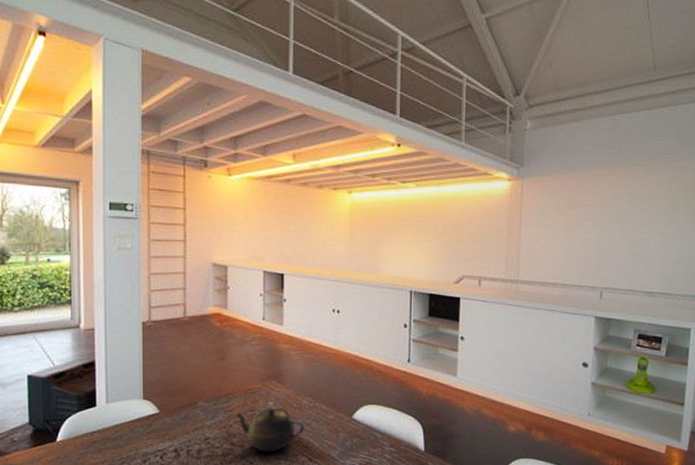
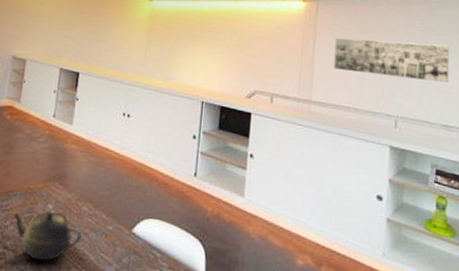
wall art: none [540,213,655,250] -> present [334,38,450,82]

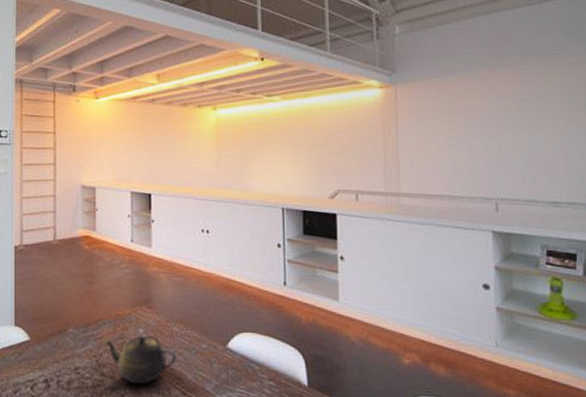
wall art: present [334,38,450,82] -> none [420,115,553,157]

